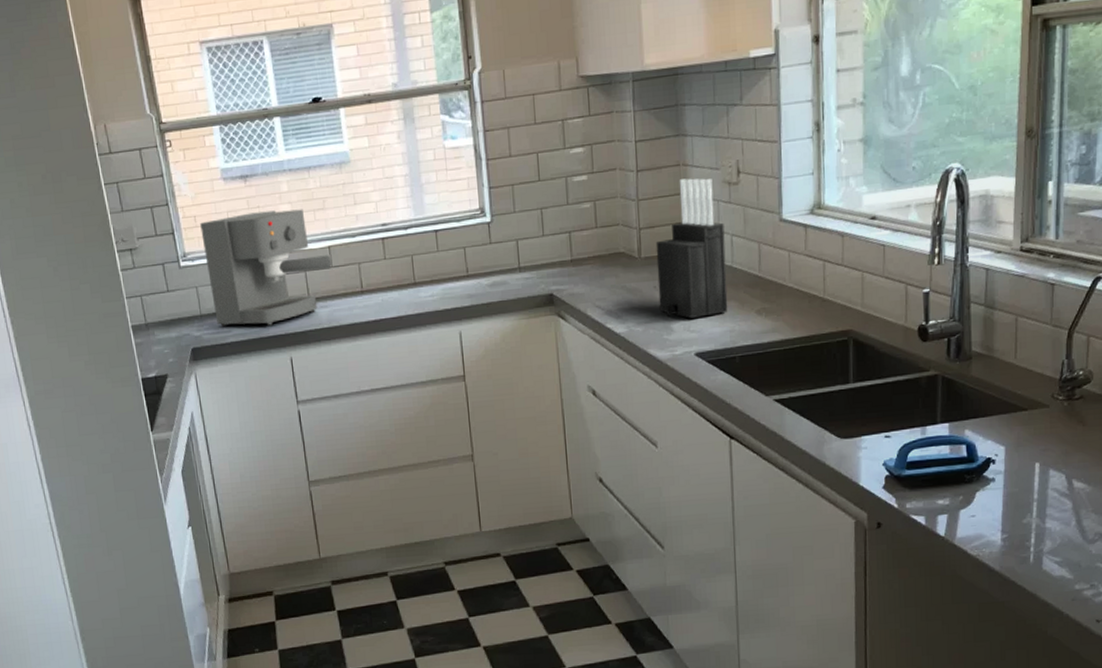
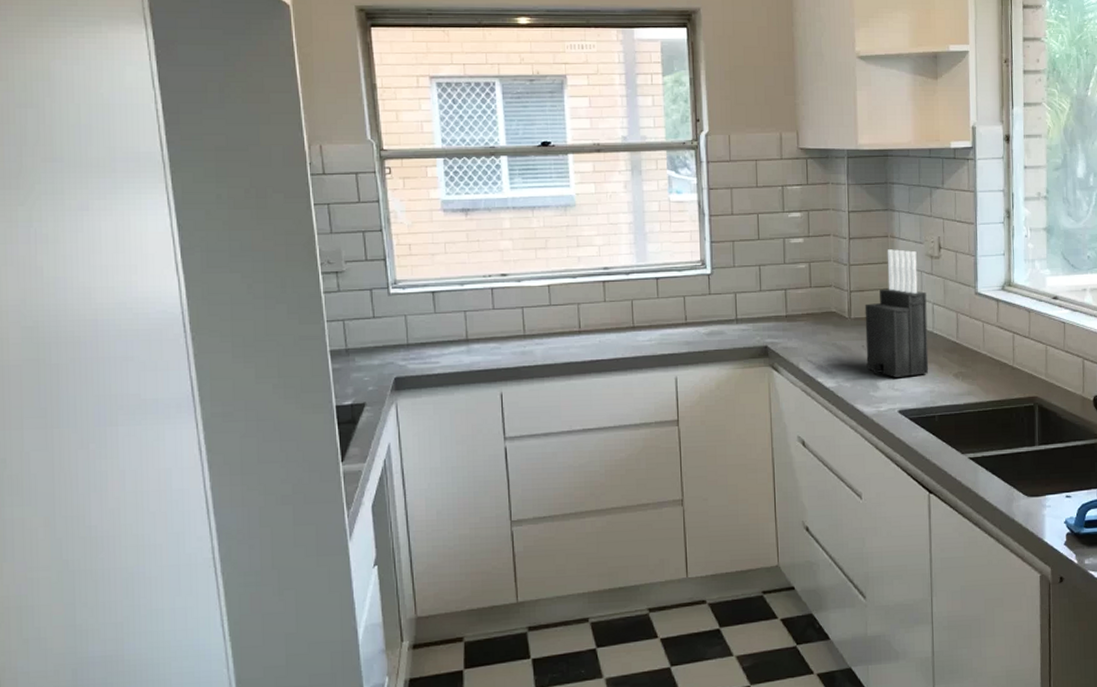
coffee maker: present [200,209,331,326] -> none [415,245,550,359]

